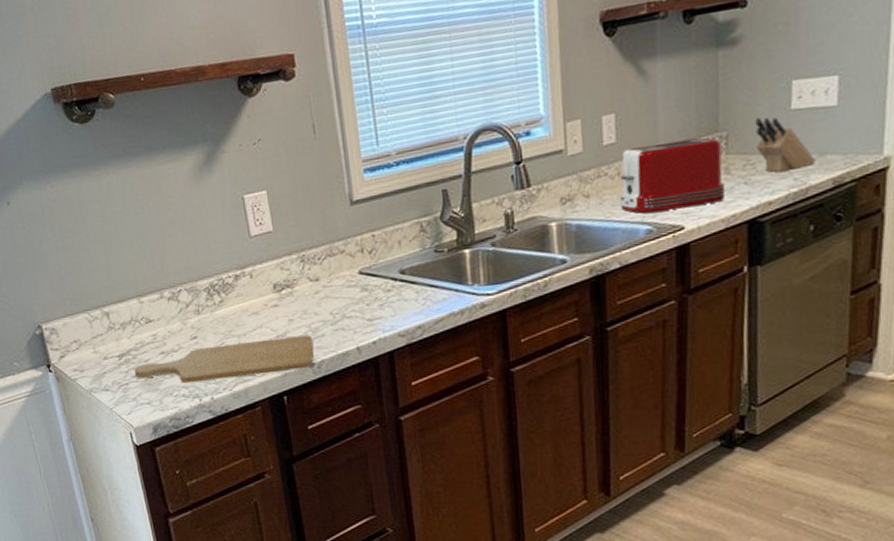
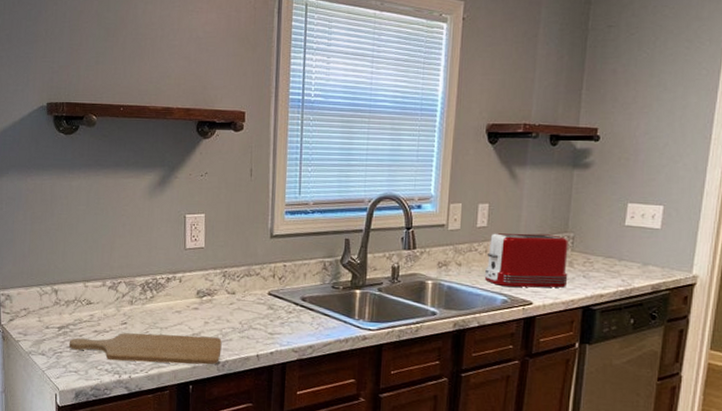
knife block: present [755,117,816,173] -> none [595,227,640,273]

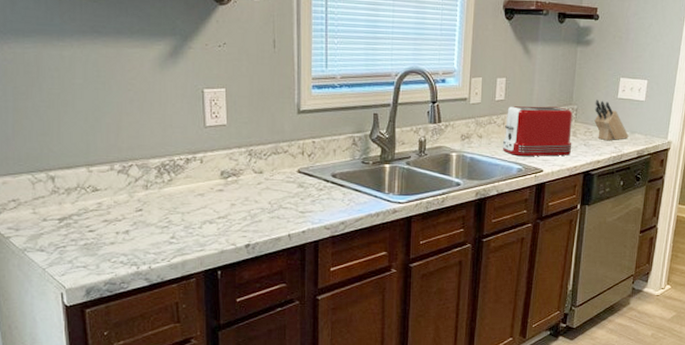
chopping board: present [69,333,222,365] -> none [73,219,251,252]
knife block: none [595,227,640,273] -> present [594,100,629,140]

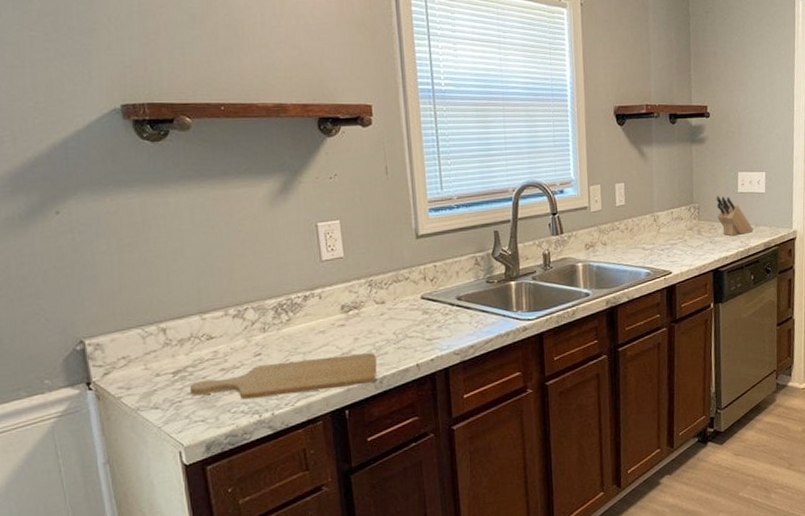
chopping board: none [73,219,251,252] -> present [189,353,377,400]
toaster: present [502,106,573,157] -> none [627,206,699,260]

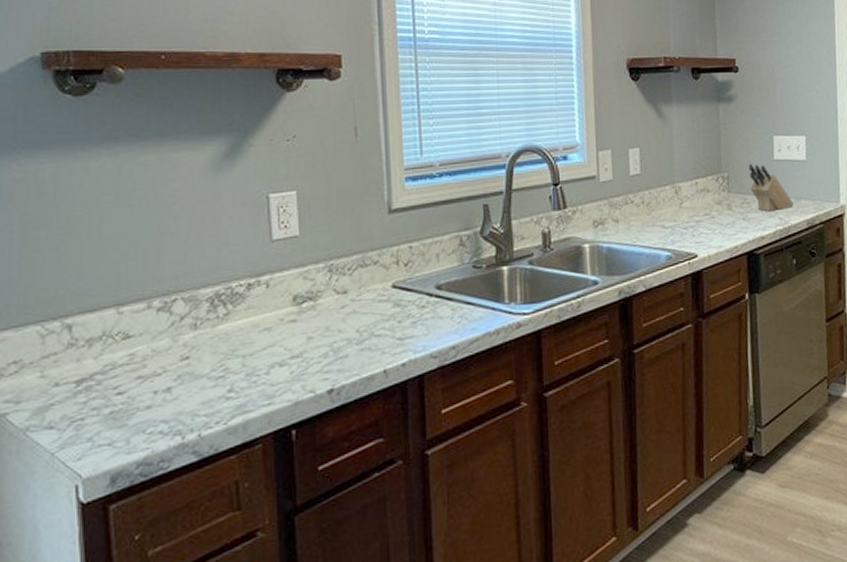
chopping board: present [189,353,377,400] -> none [95,356,334,417]

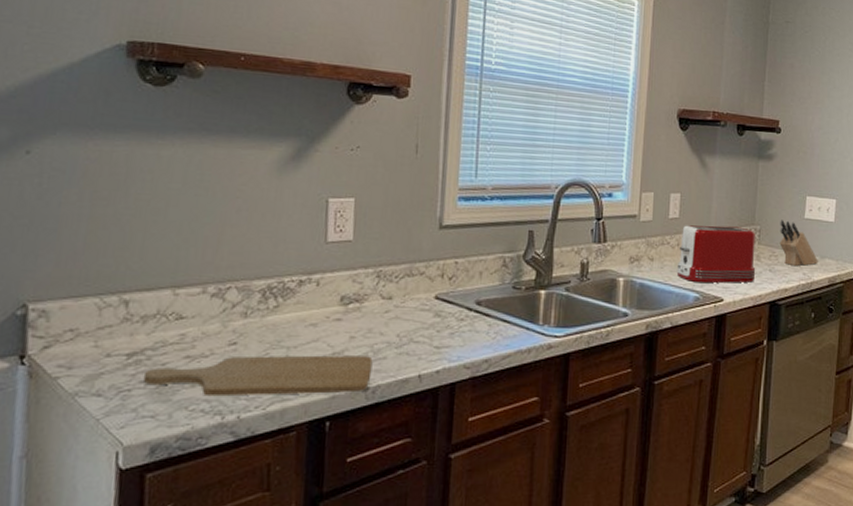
chopping board: none [95,356,334,417] -> present [143,355,373,397]
toaster: none [644,176,729,241] -> present [676,225,756,283]

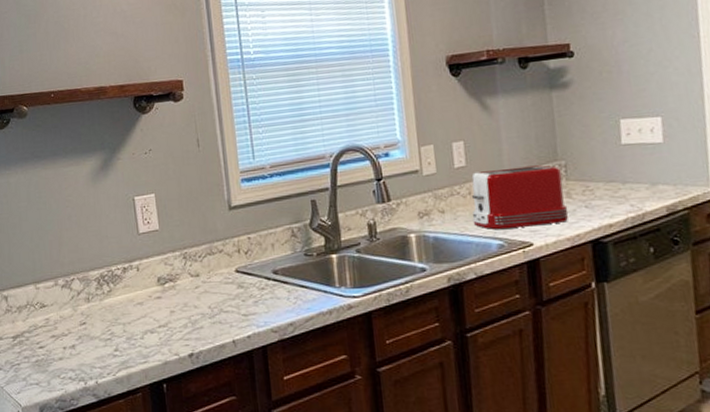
chopping board: present [143,355,373,397] -> none [26,326,193,367]
knife block: present [779,220,818,266] -> none [590,149,649,198]

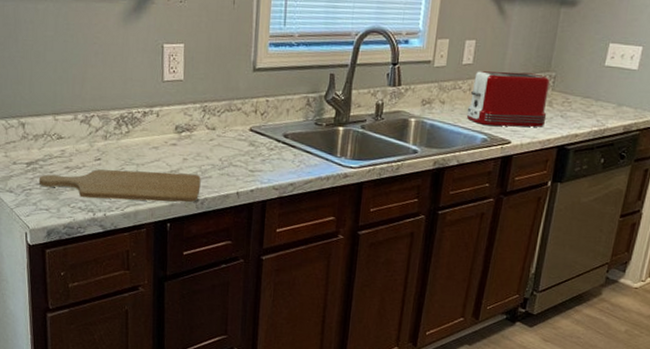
chopping board: none [26,326,193,367] -> present [38,169,201,203]

